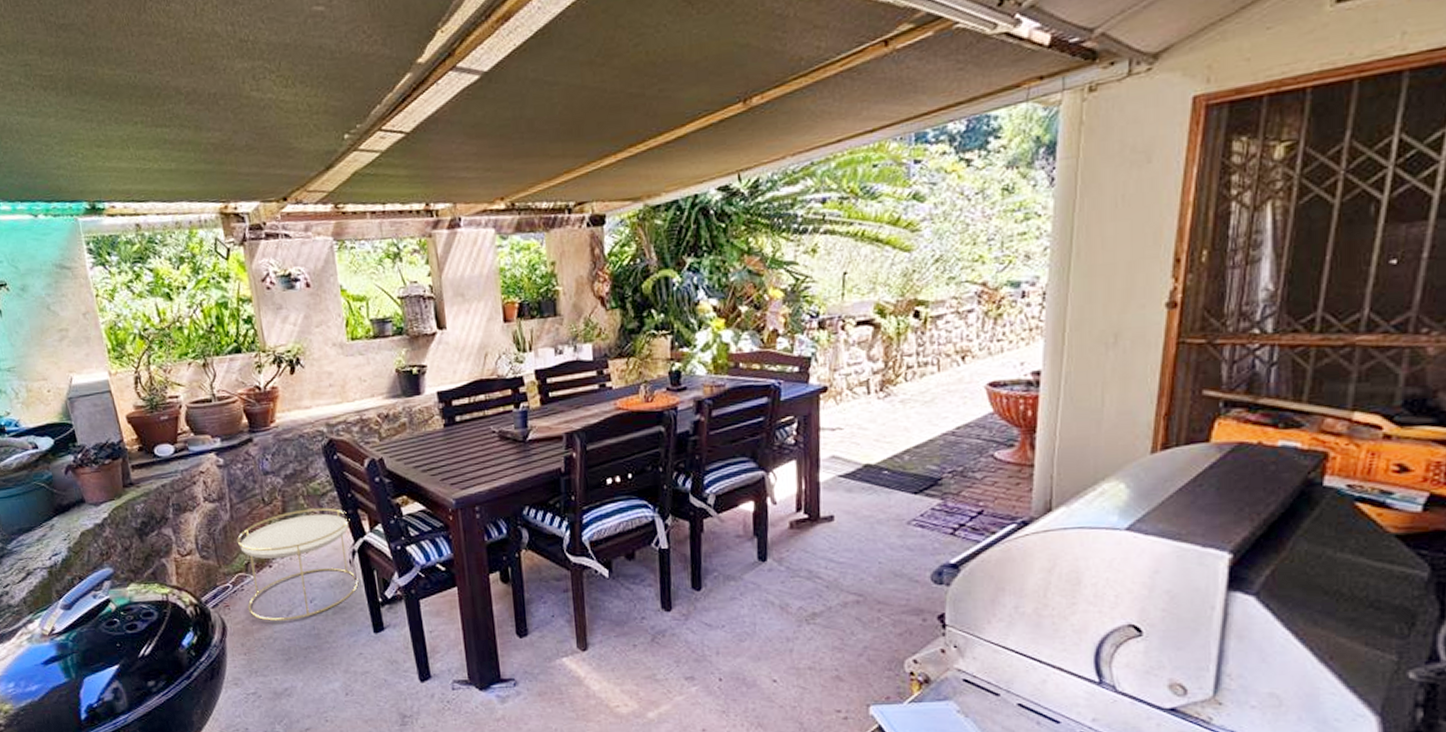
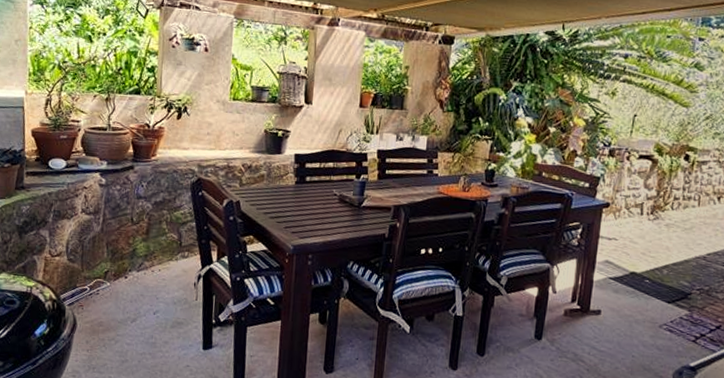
side table: present [236,507,359,621] -> none [99,233,202,327]

